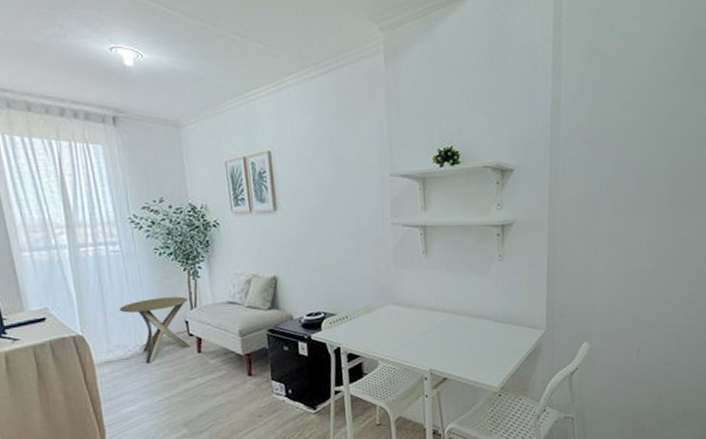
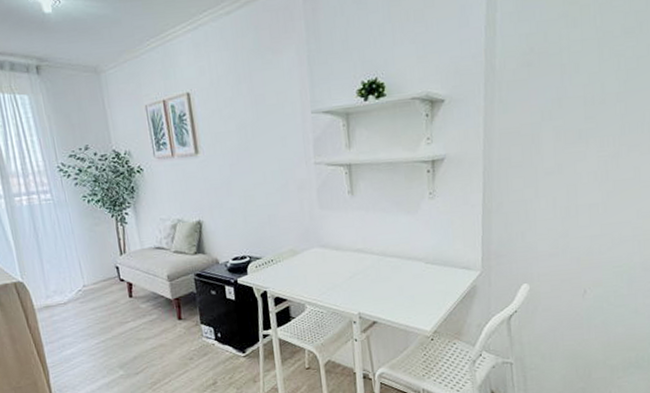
side table: present [119,296,192,363] -> none [53,242,124,308]

